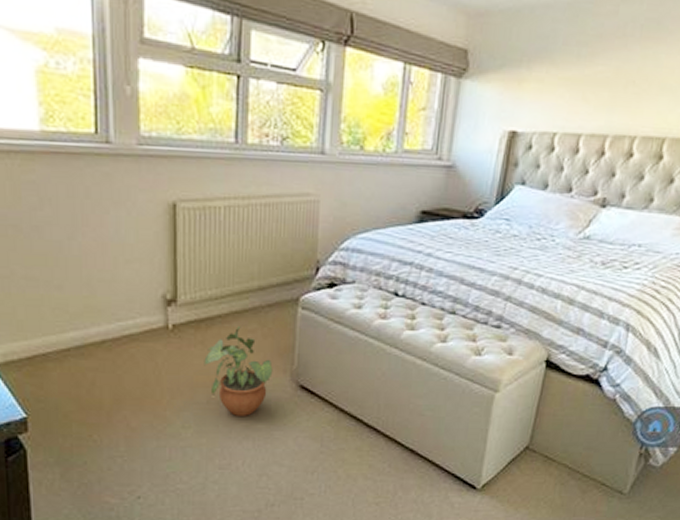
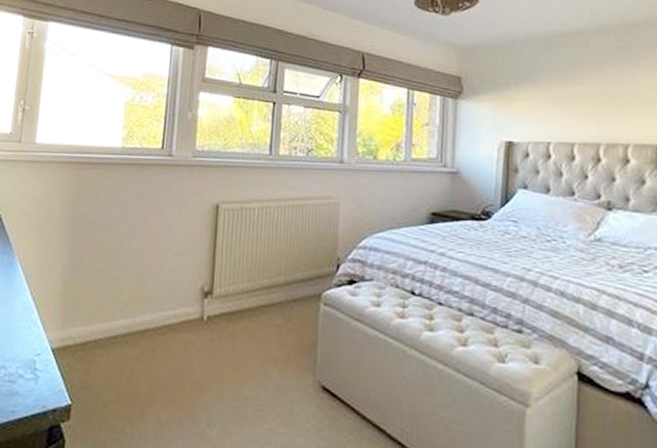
potted plant: present [204,326,273,418] -> none [232,320,296,419]

